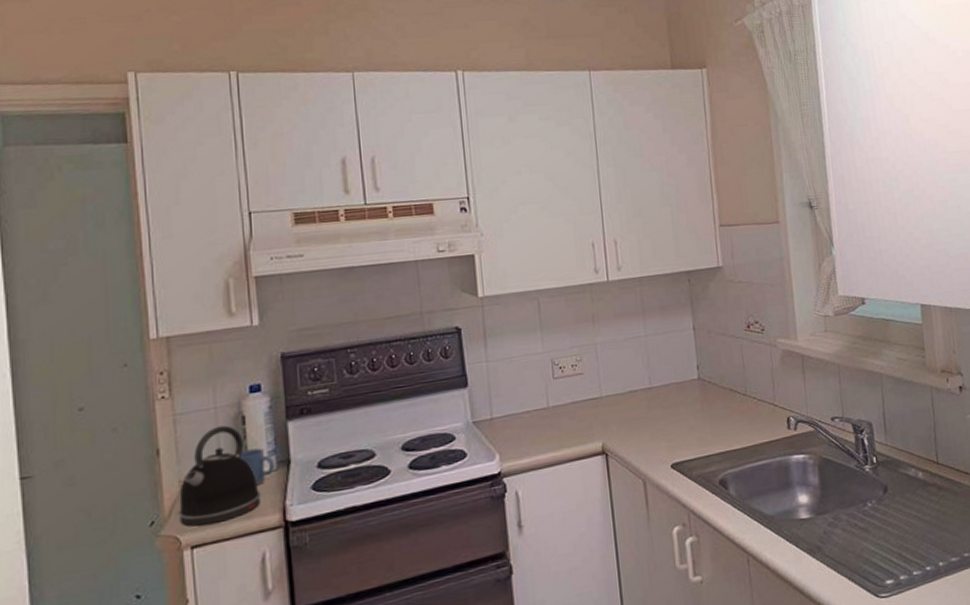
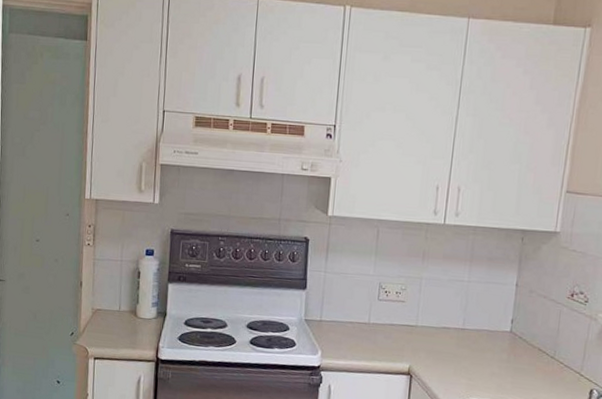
kettle: present [178,425,261,527] -> none [89,275,144,346]
mug: present [239,448,276,485] -> none [133,297,156,326]

